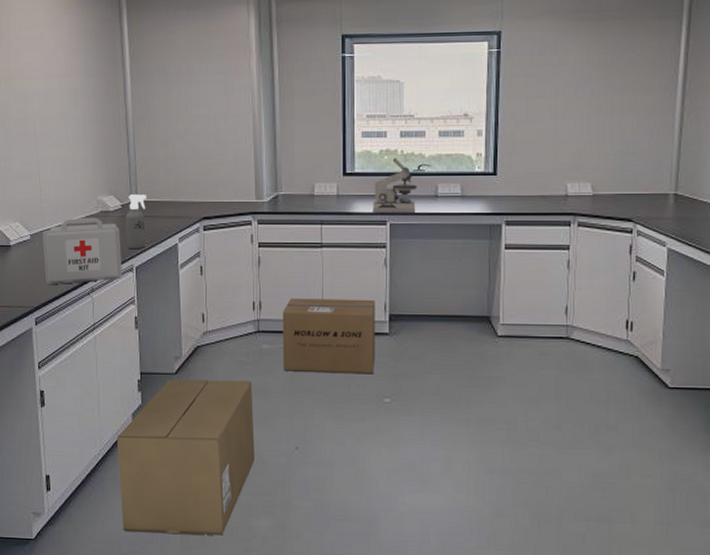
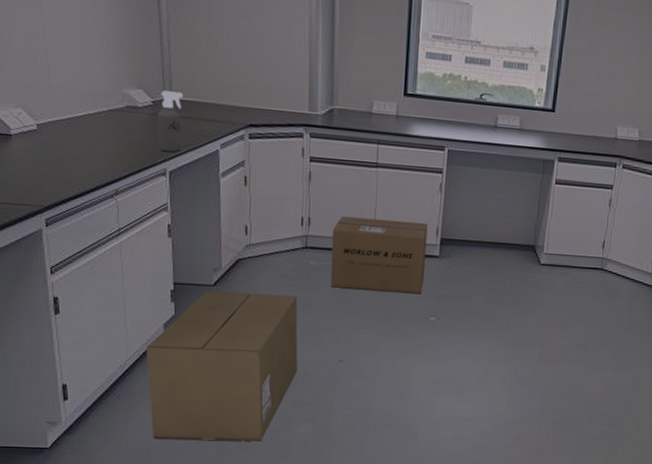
first-aid kit: present [43,217,122,285] -> none [53,110,153,184]
microscope: present [373,158,417,214] -> none [432,84,478,142]

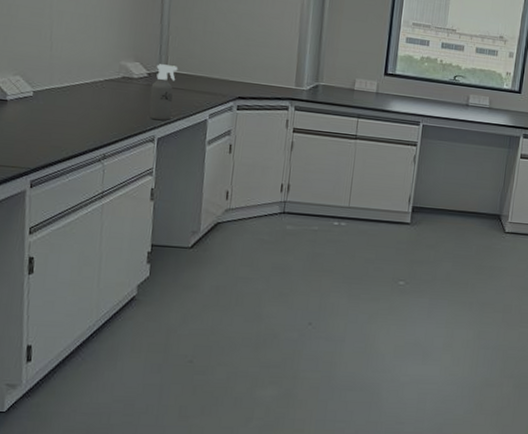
box: present [145,290,298,442] -> none [114,253,272,405]
box: present [330,216,428,294] -> none [305,184,401,259]

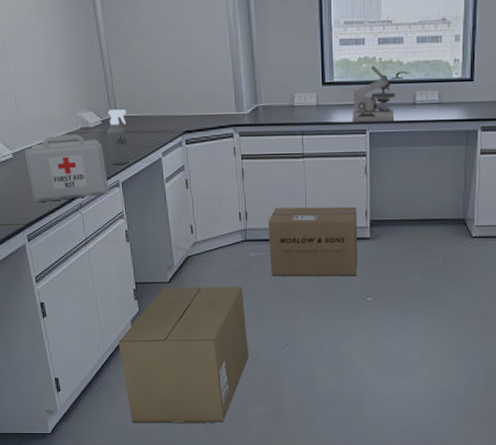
first-aid kit: none [47,79,144,149] -> present [25,134,109,203]
box: none [114,253,272,405] -> present [118,286,249,424]
box: none [305,184,401,259] -> present [268,206,358,277]
microscope: none [408,66,451,119] -> present [352,66,396,122]

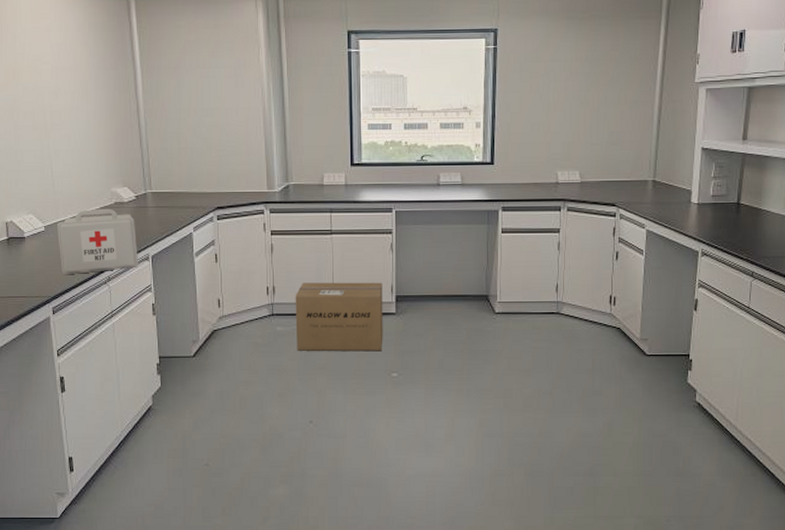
spray bottle: present [106,109,130,165] -> none [140,186,161,239]
box: present [118,286,249,424] -> none [137,361,271,507]
microscope: present [352,66,396,122] -> none [379,149,421,202]

